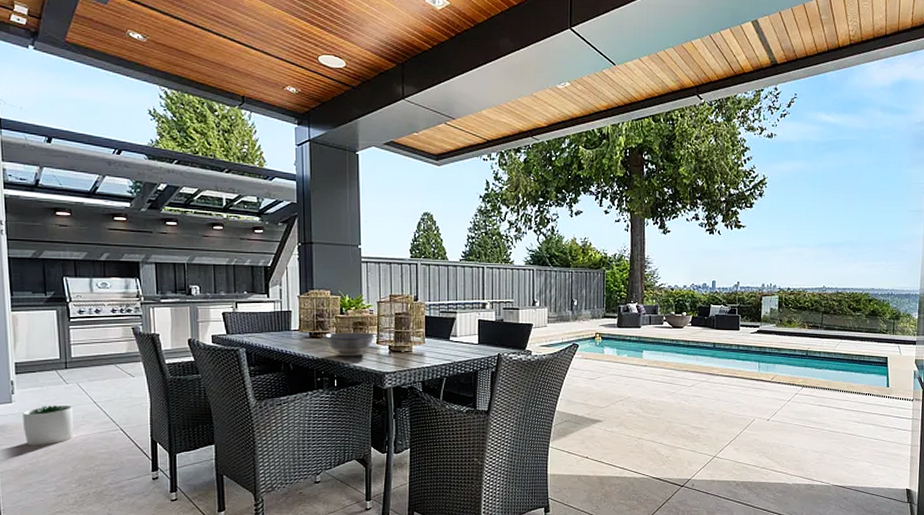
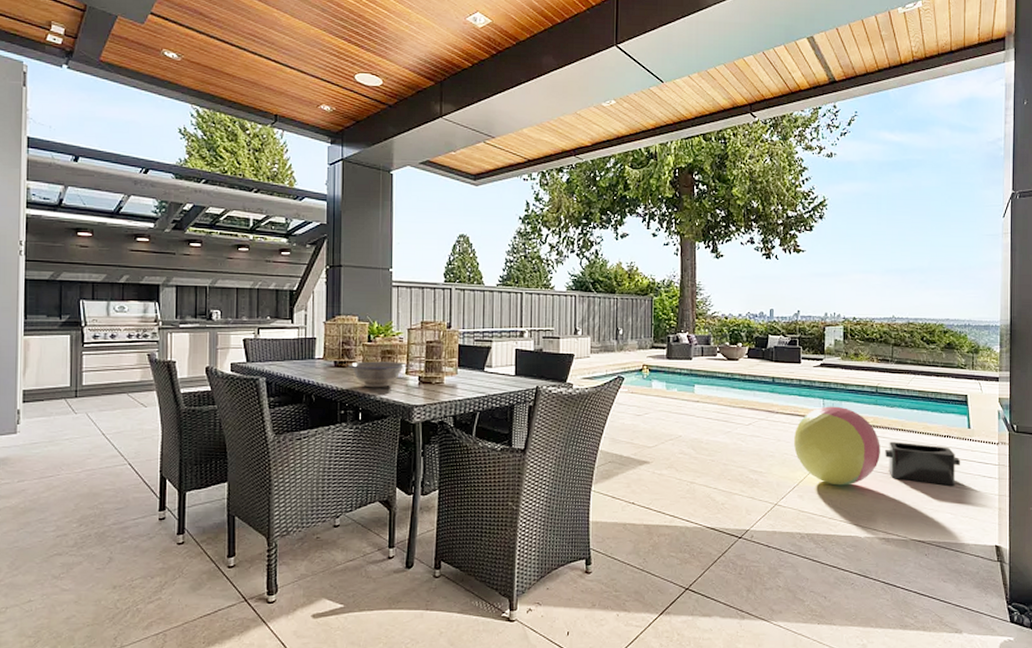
planter: present [23,405,74,446] -> none [26,437,80,481]
beach ball: none [731,368,809,439] -> present [793,406,880,486]
cooler: none [812,399,880,438] -> present [884,441,961,486]

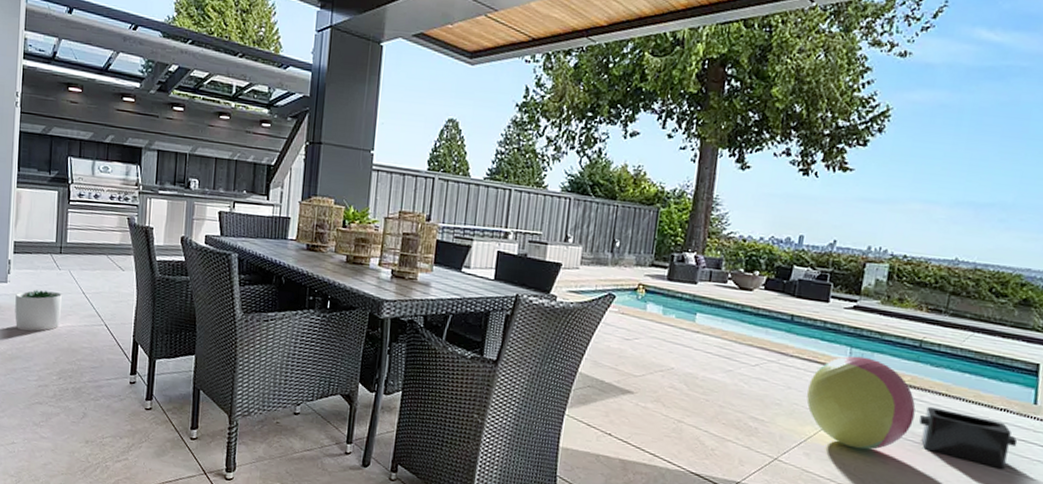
planter: none [26,437,80,481] -> present [15,289,63,332]
bowl: present [347,361,407,388] -> none [319,247,381,278]

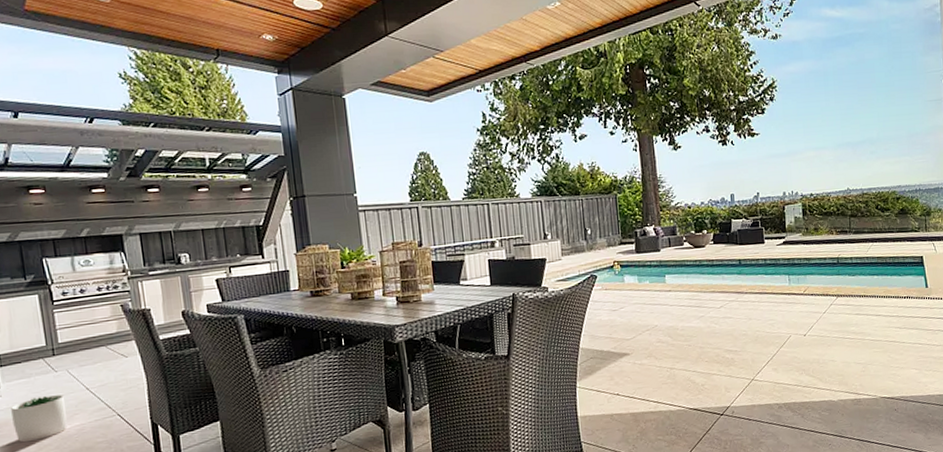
beach ball: present [806,356,916,450] -> none [763,280,846,355]
cooler: present [918,406,1018,469] -> none [849,307,922,344]

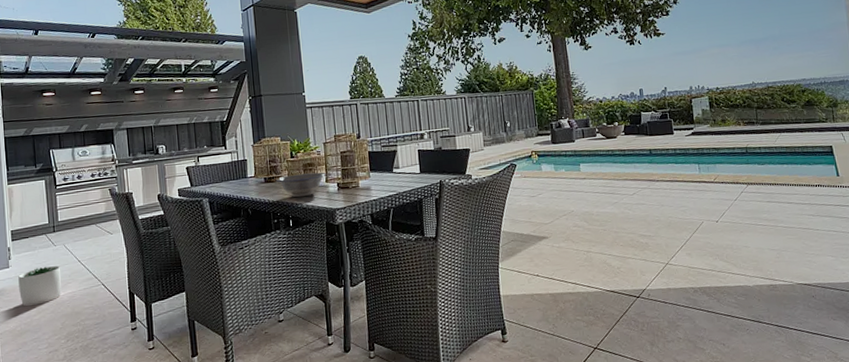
bowl: none [323,284,383,314] -> present [275,172,326,198]

